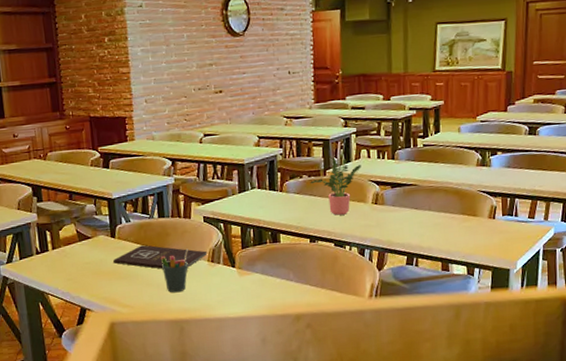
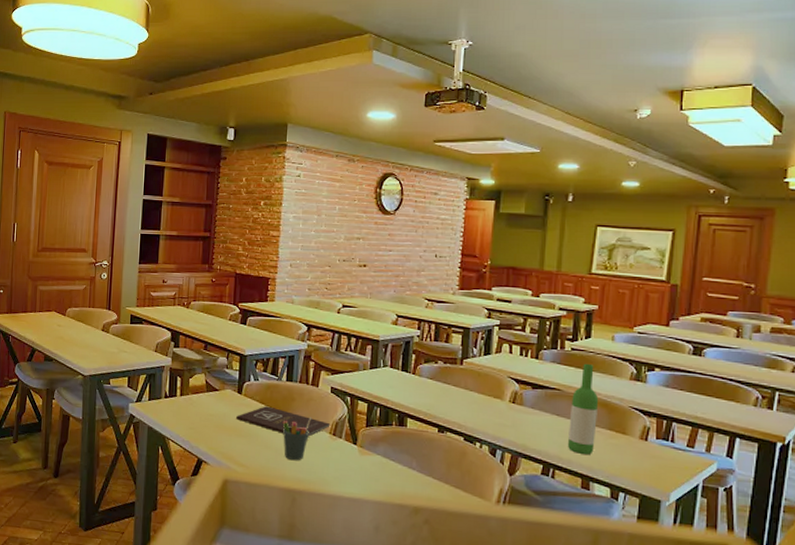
potted plant: present [310,157,361,215] -> none [445,347,501,409]
wine bottle: none [426,156,451,241] -> present [567,363,599,454]

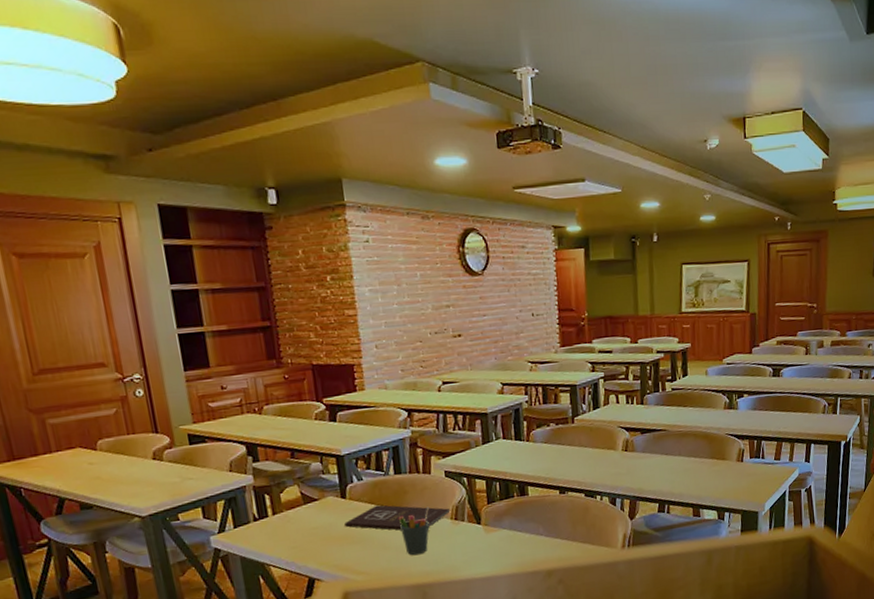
wine bottle: present [567,363,599,454] -> none [677,400,701,486]

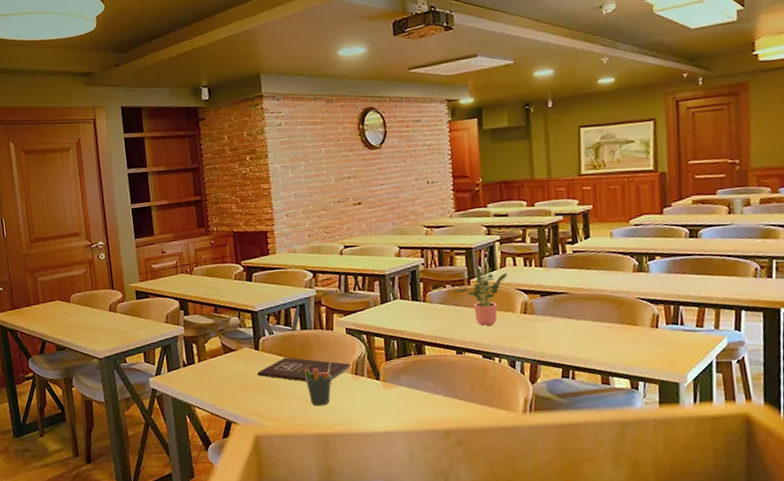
potted plant: none [558,404,610,464] -> present [454,266,507,326]

